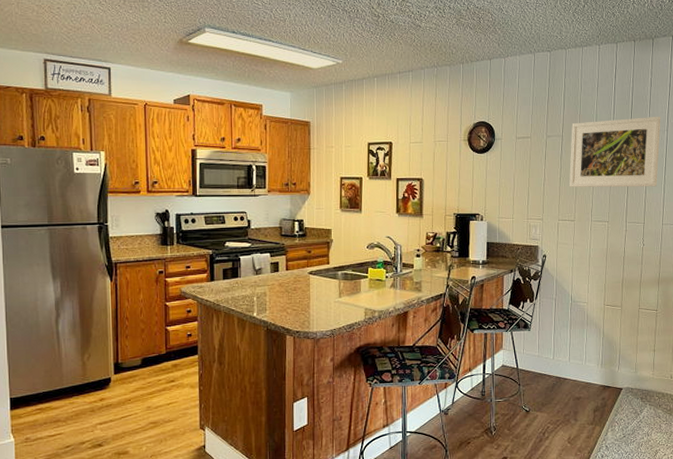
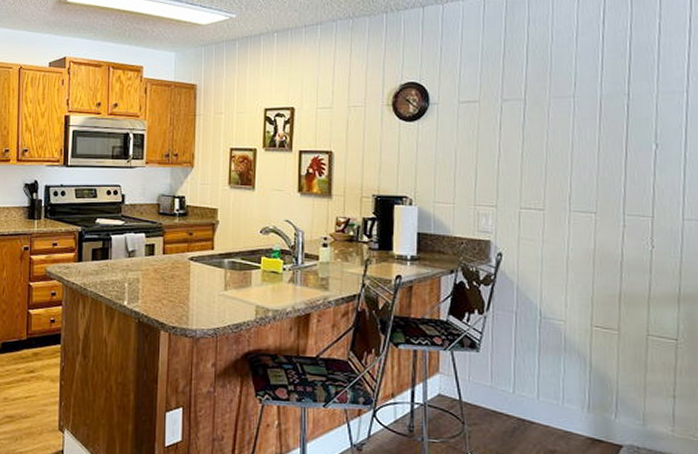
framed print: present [569,116,661,188] -> none [536,72,677,168]

